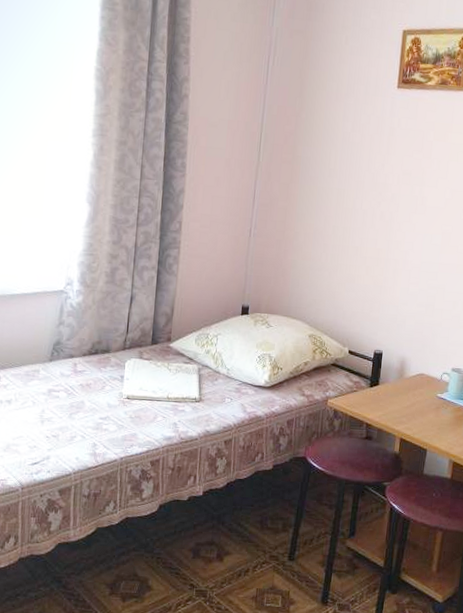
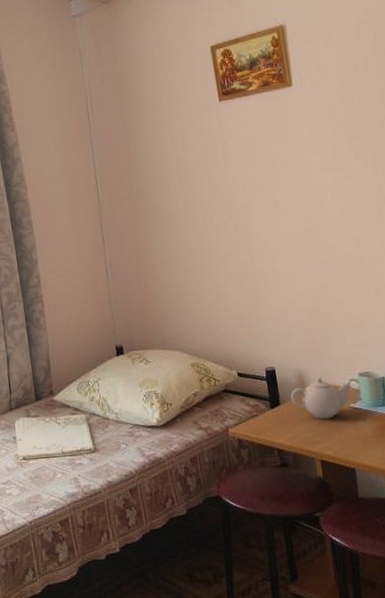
teapot: none [390,366,443,404] -> present [291,377,352,419]

